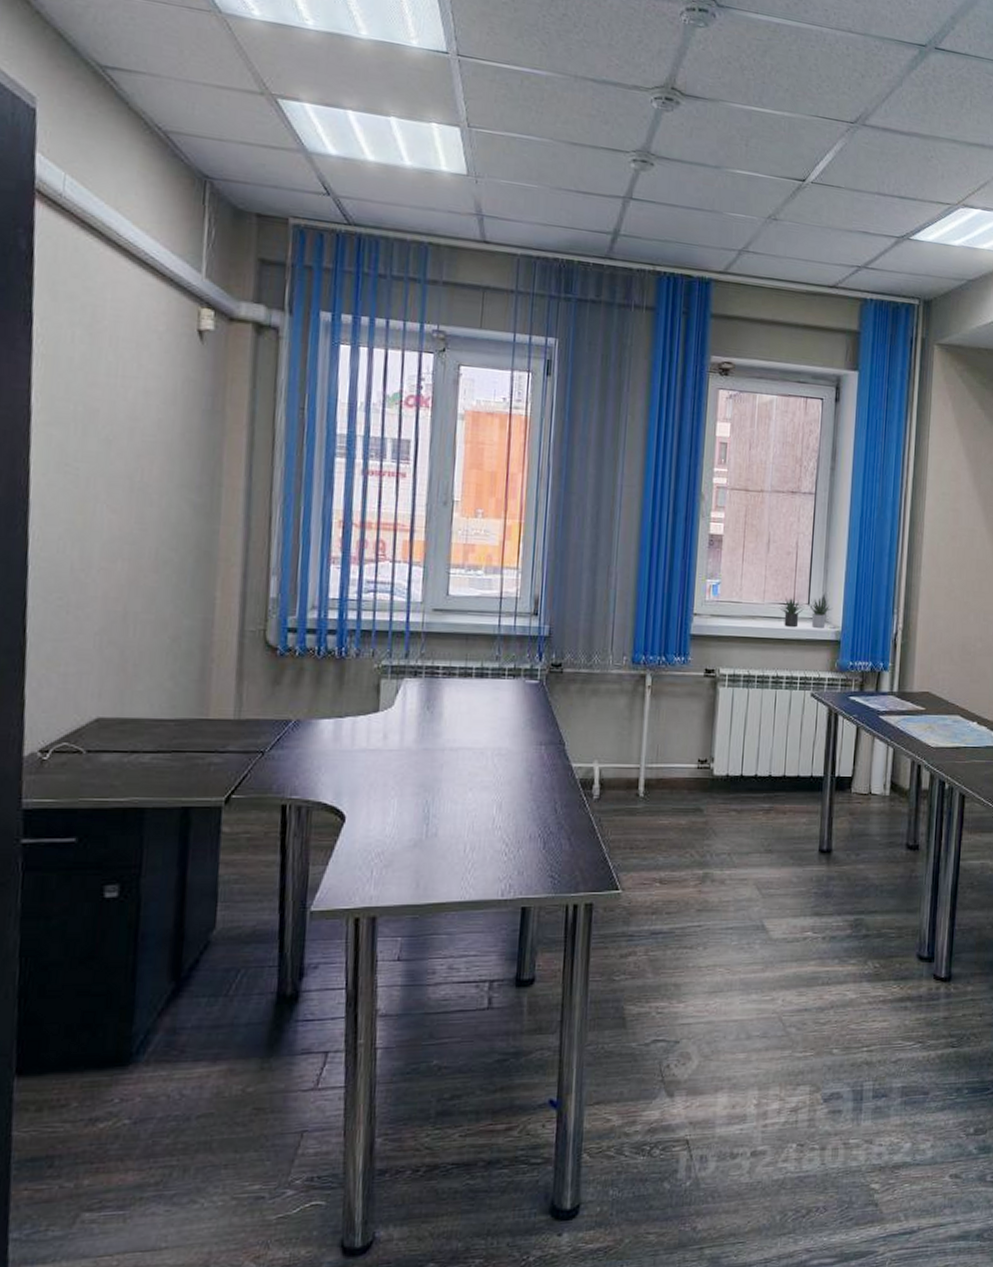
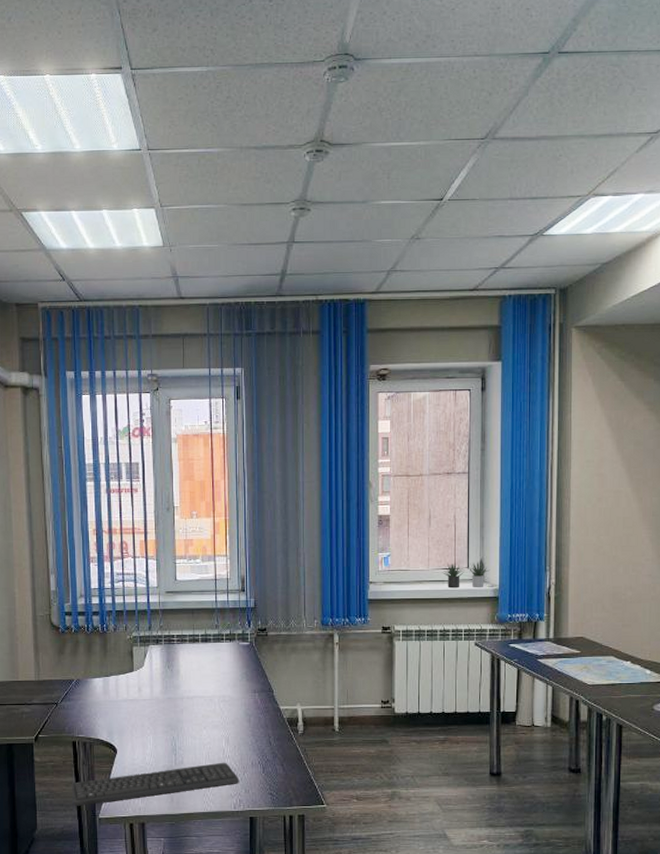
computer keyboard: none [273,835,511,896] -> present [71,762,239,807]

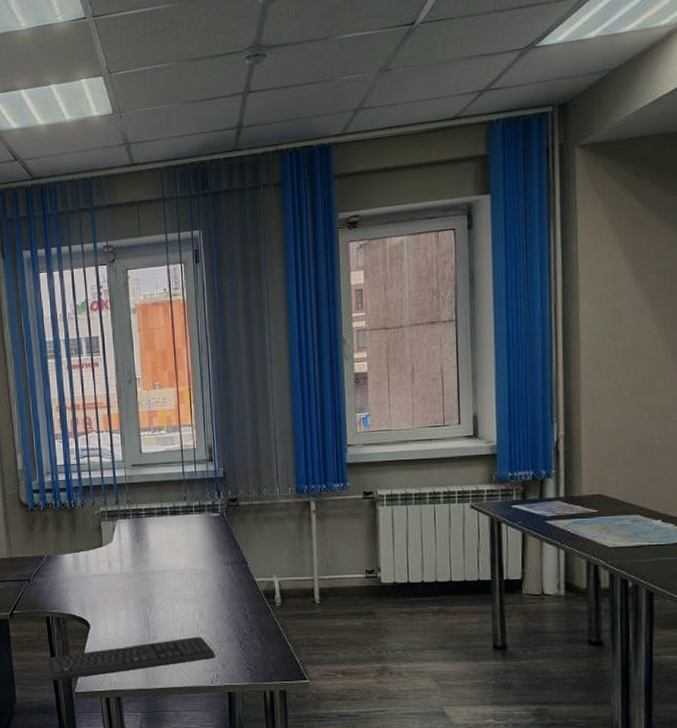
succulent plant: present [442,561,491,589] -> none [430,416,486,448]

